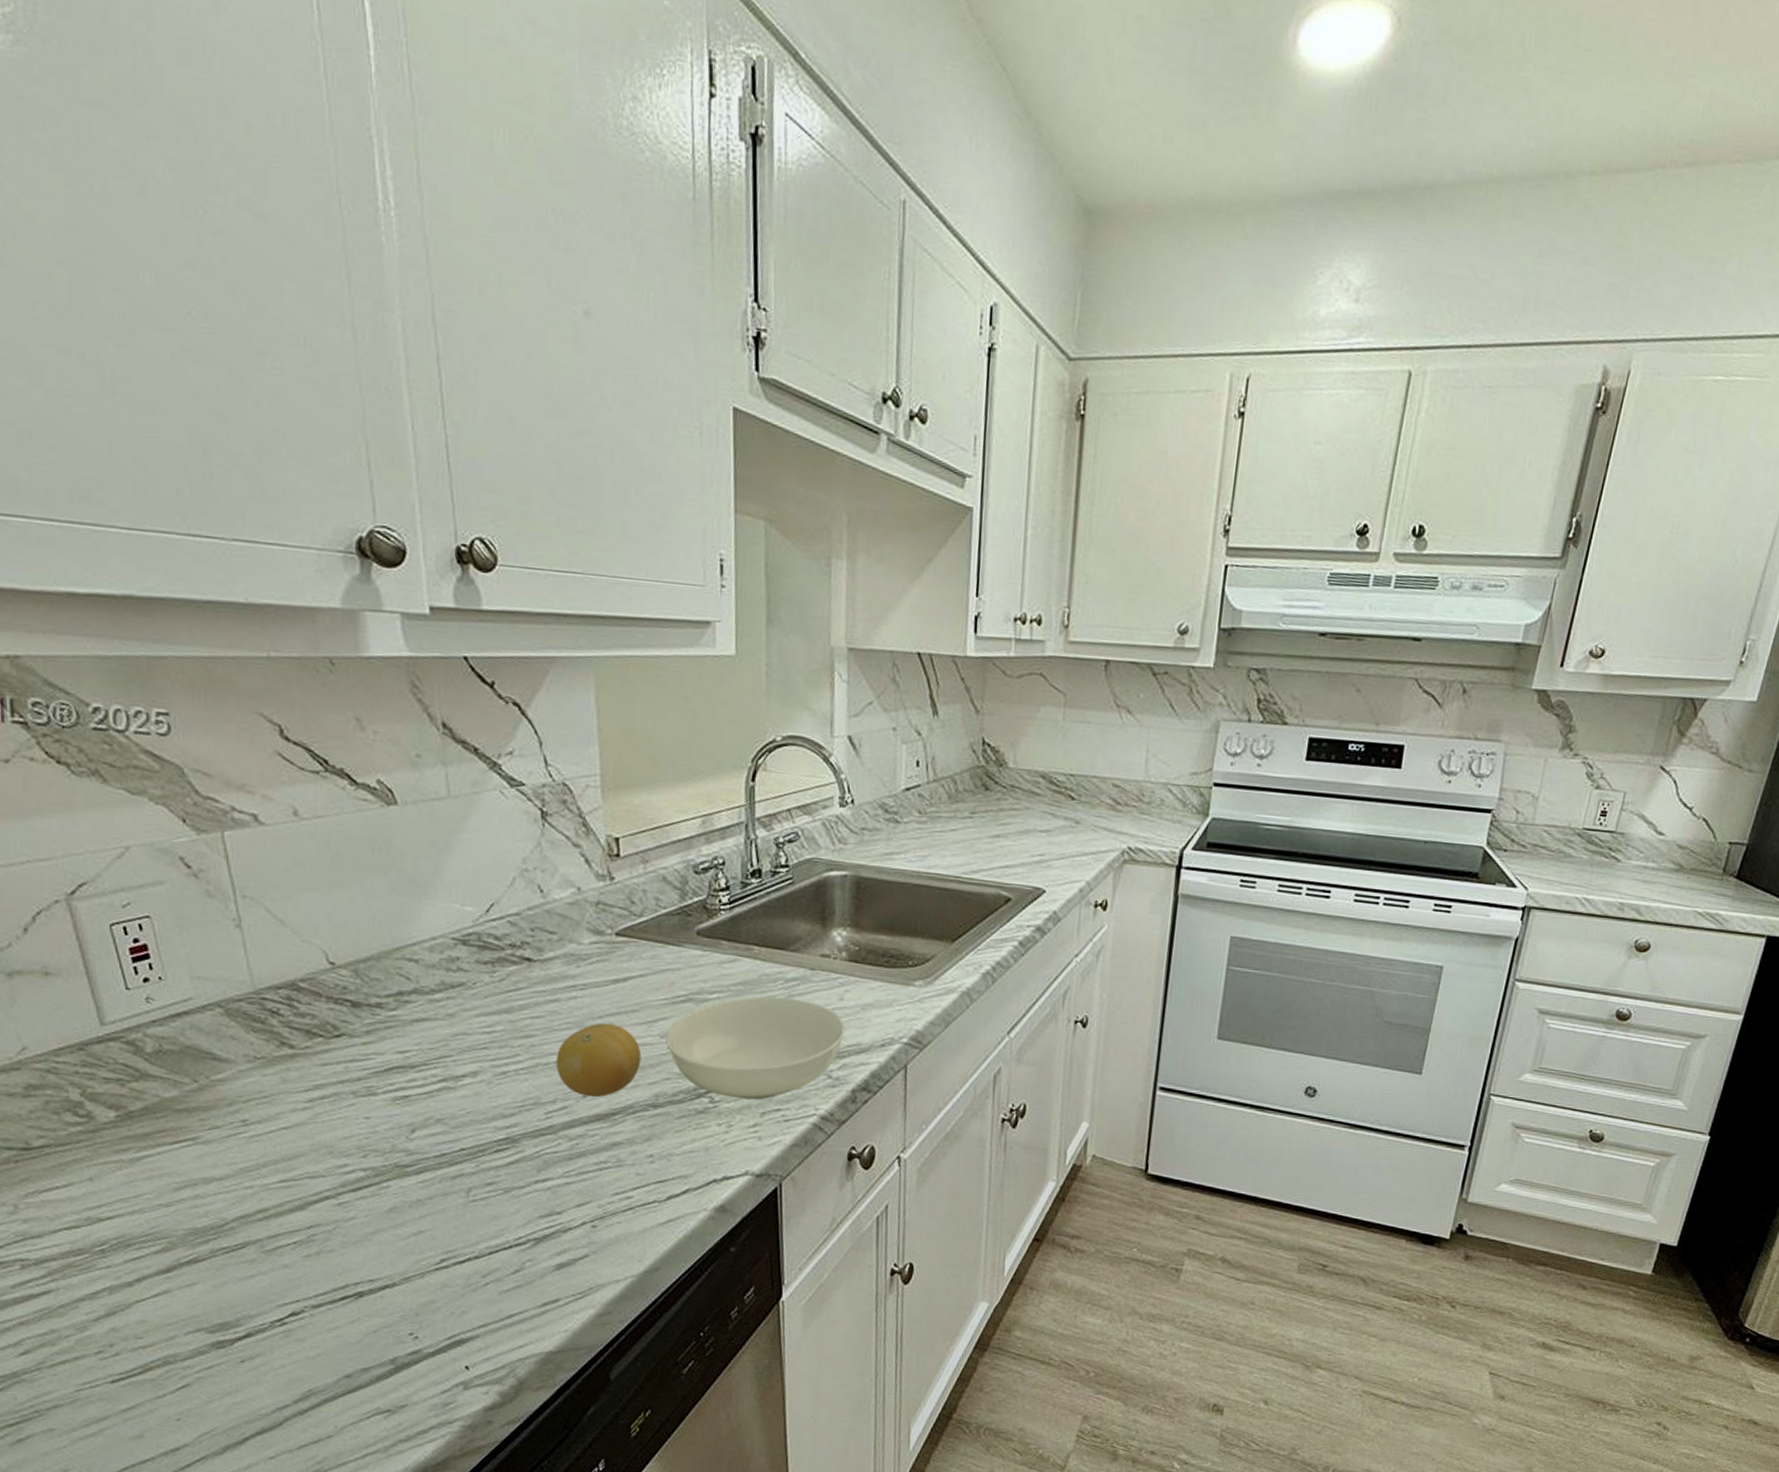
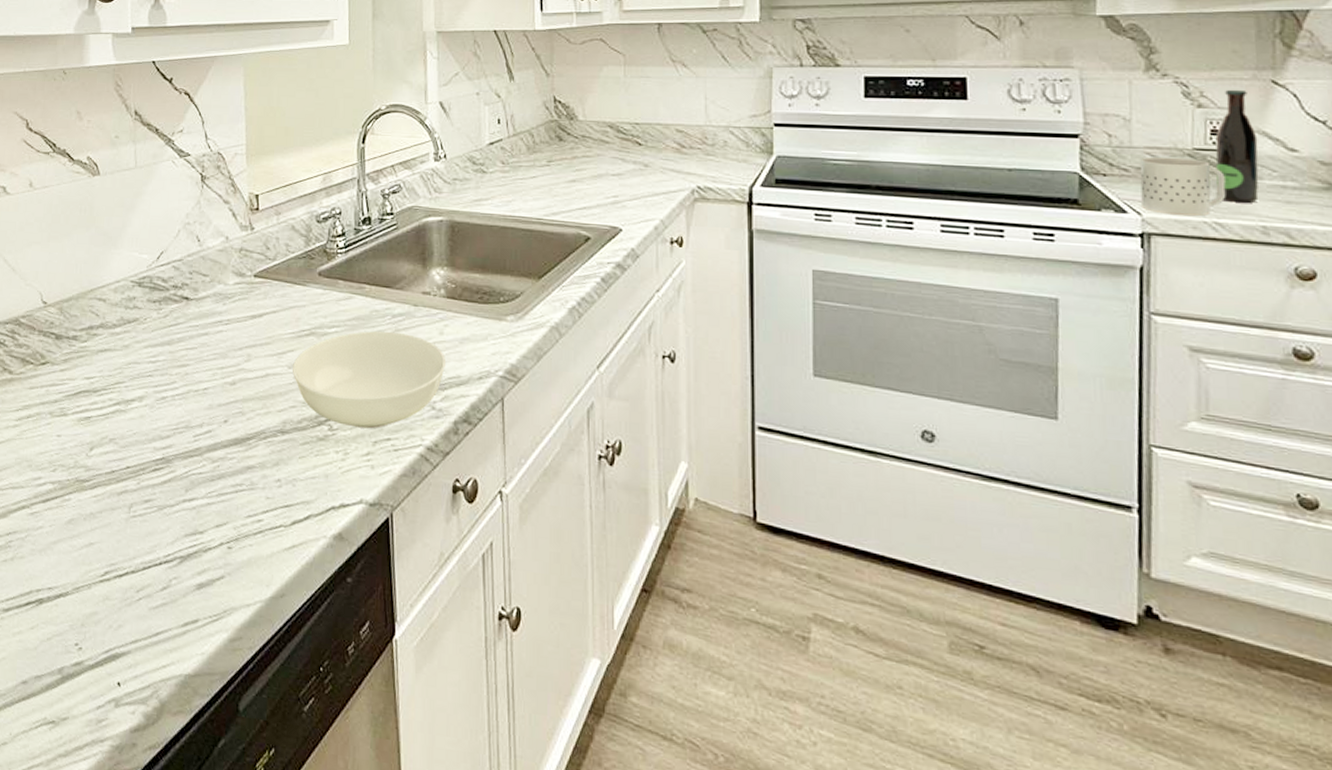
fruit: present [556,1022,642,1097] -> none [204,354,273,422]
mug: none [1529,834,1603,893] -> present [1139,156,1226,217]
bottle: none [1591,772,1639,881] -> present [1215,89,1259,203]

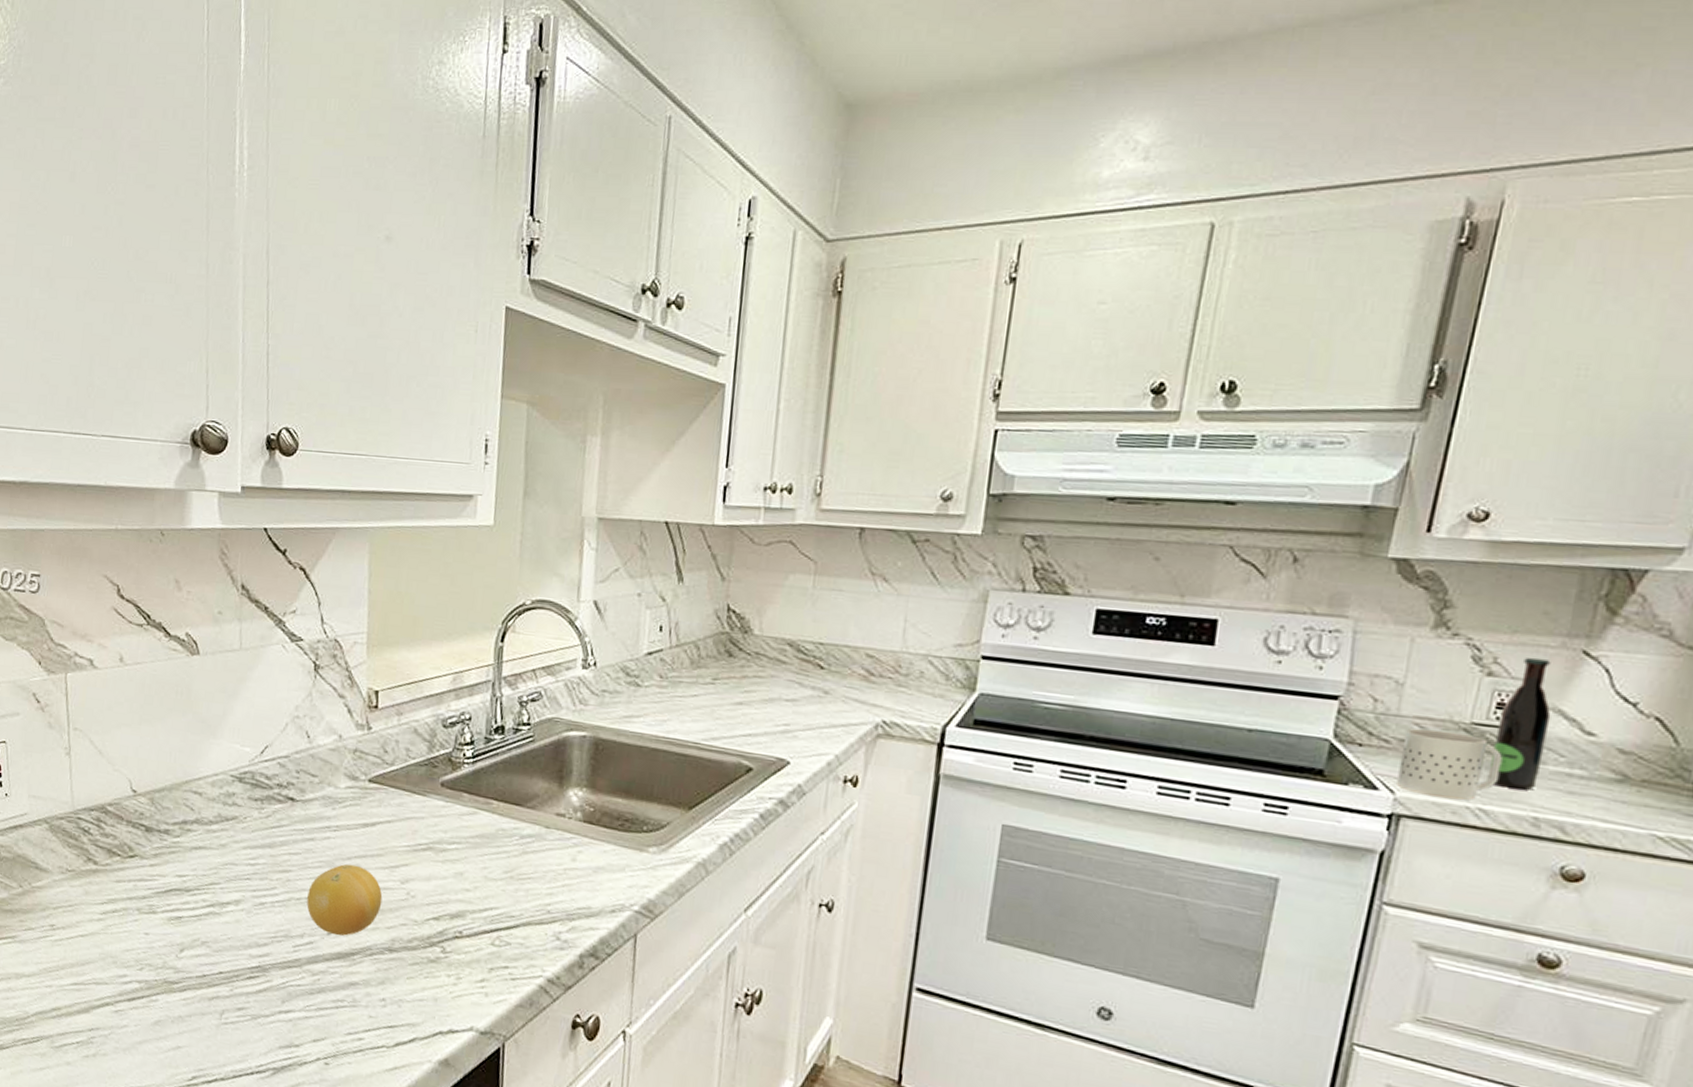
fruit: none [204,354,273,422] -> present [306,863,383,936]
bowl: present [292,331,447,429] -> none [404,850,577,955]

